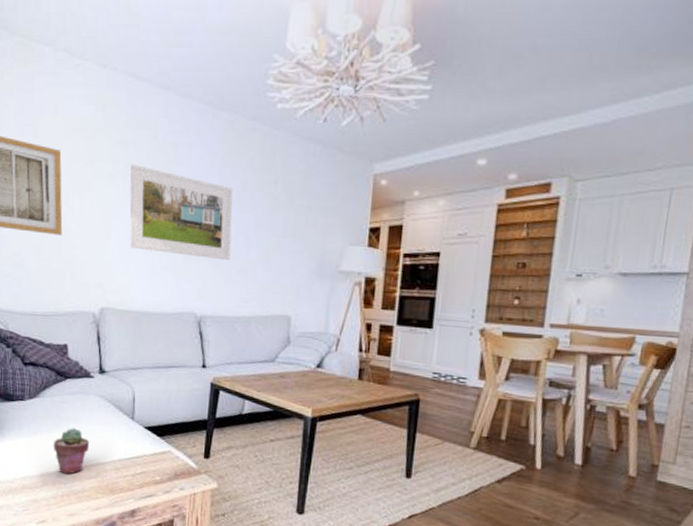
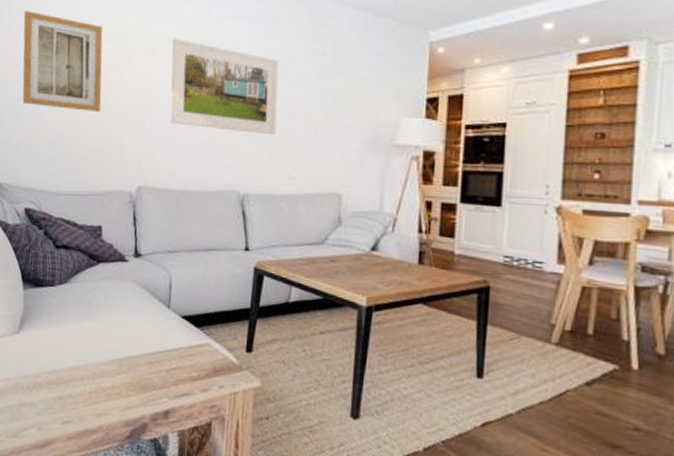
potted succulent: present [53,428,90,475] -> none [82,317,122,369]

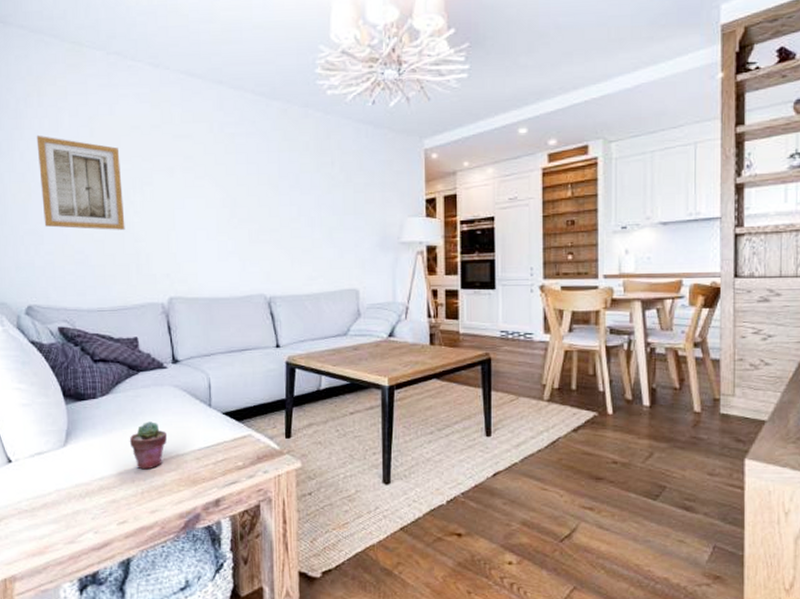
potted succulent: none [82,317,122,369] -> present [129,421,168,470]
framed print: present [170,38,279,135] -> none [190,156,294,241]

